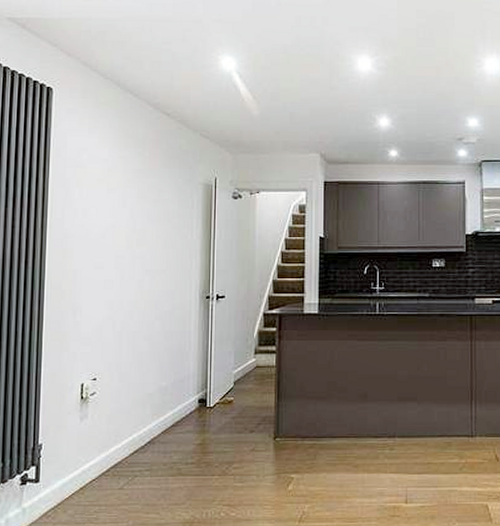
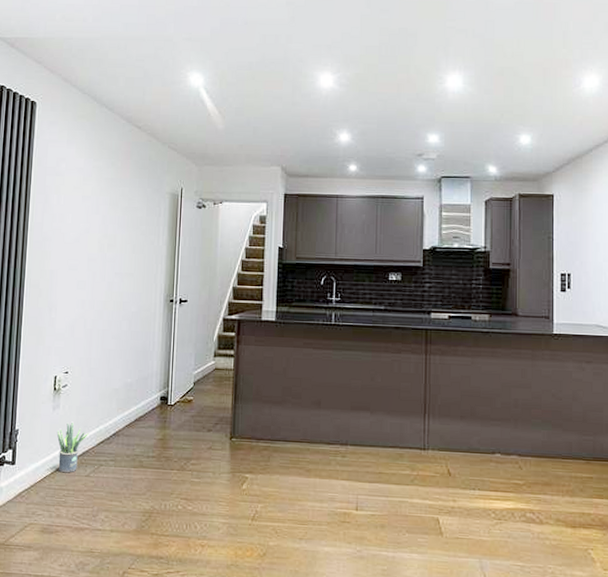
potted plant: none [85,432,121,488] -> present [57,421,89,473]

